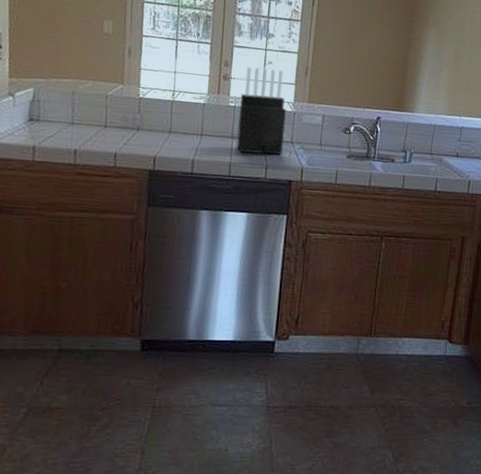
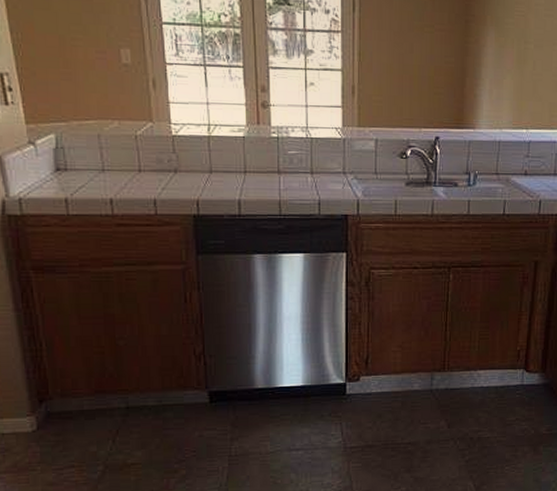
knife block: present [236,67,286,155] -> none [282,91,335,189]

